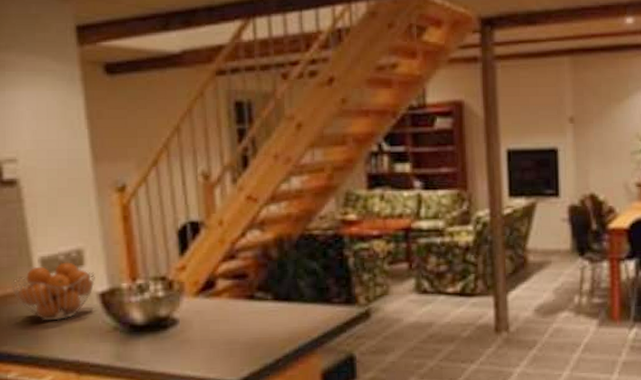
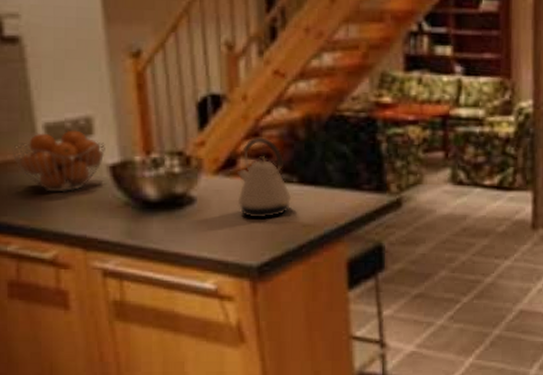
kettle: none [215,259,266,336] -> present [236,137,291,219]

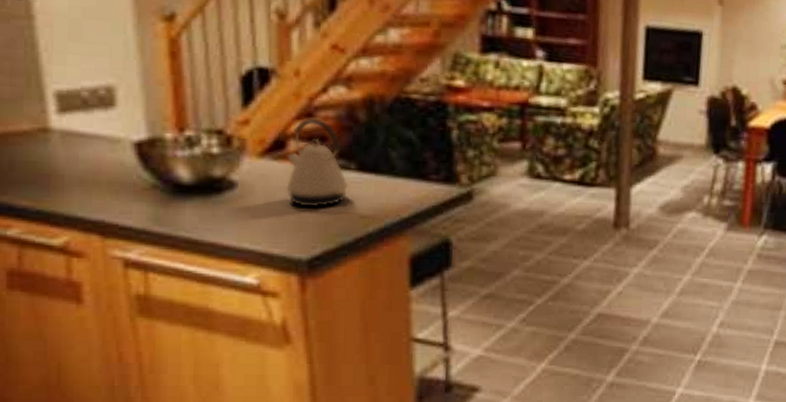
fruit basket: present [12,130,105,193] -> none [14,99,130,171]

